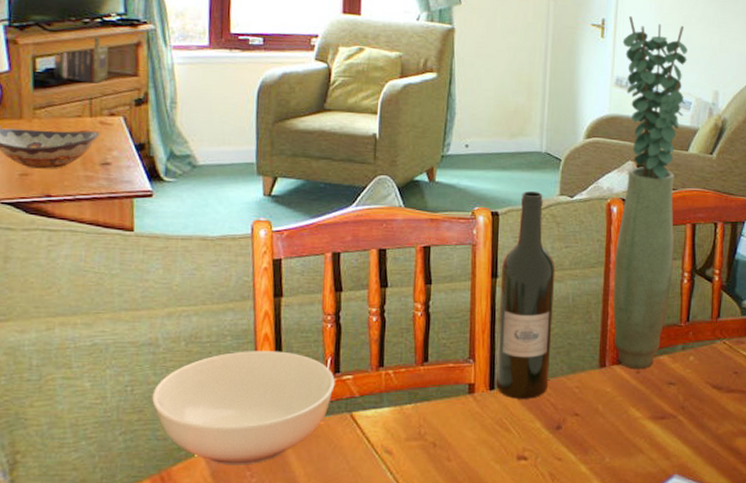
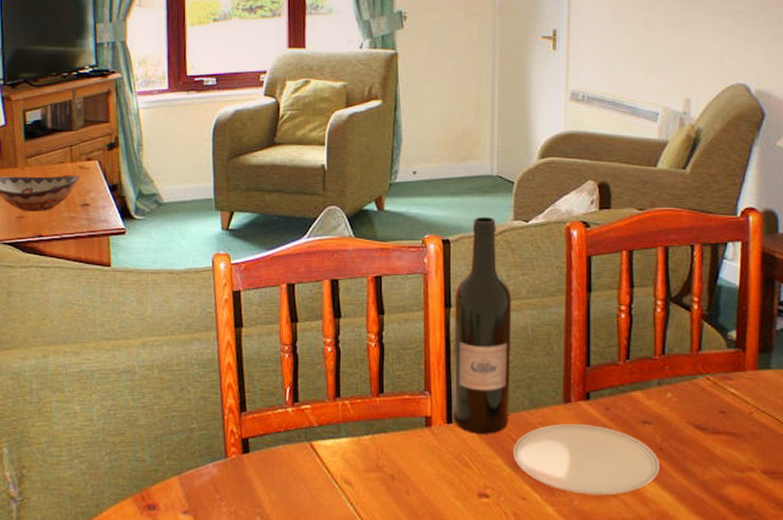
bowl: present [152,351,335,466] -> none [132,379,294,489]
plate: none [551,387,681,453] -> present [513,424,659,496]
vase: present [613,16,688,368] -> none [576,24,652,405]

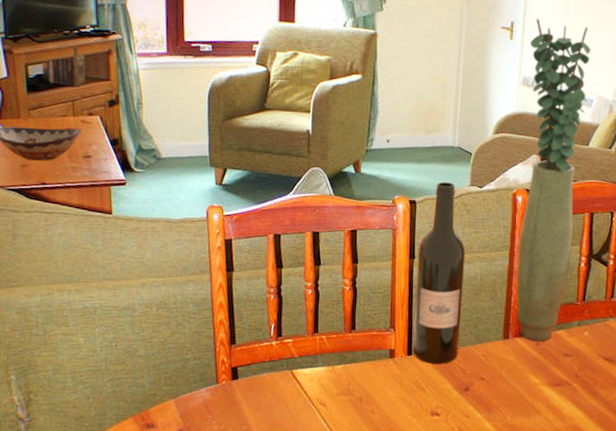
plate: present [513,424,659,496] -> none [460,356,575,414]
vase: none [576,24,652,405] -> present [516,19,591,341]

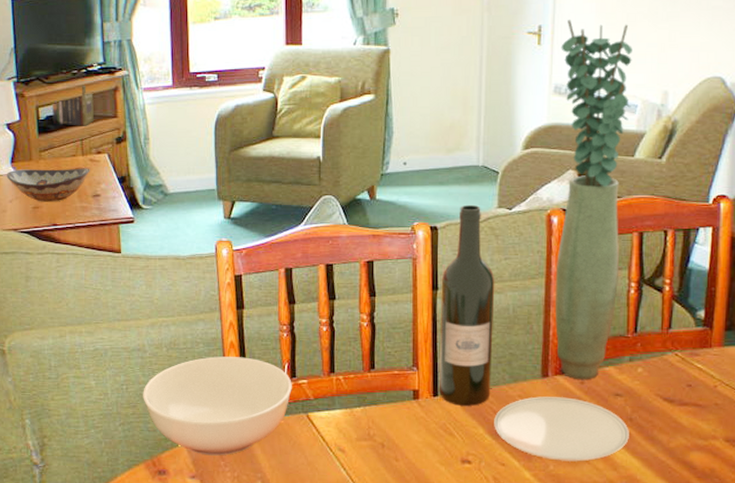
bowl: none [132,316,278,410] -> present [143,356,292,456]
plate: none [460,356,575,414] -> present [494,396,629,462]

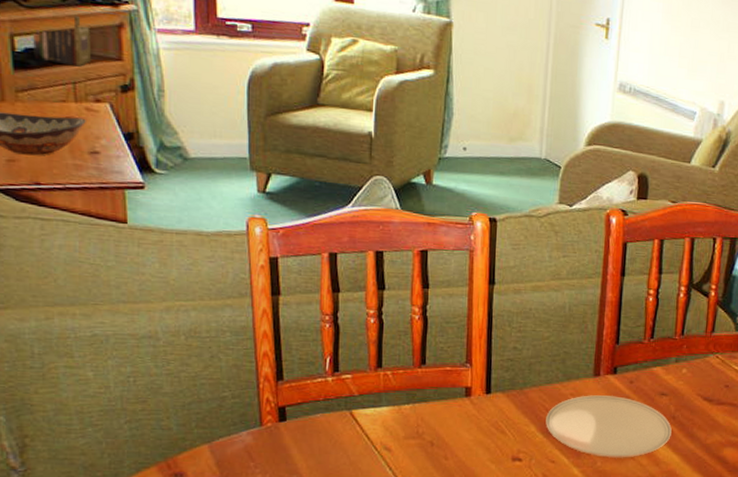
bowl: present [143,356,292,456] -> none [155,347,334,456]
wine bottle: present [439,204,495,406] -> none [492,197,553,404]
vase: present [554,20,632,379] -> none [608,17,695,379]

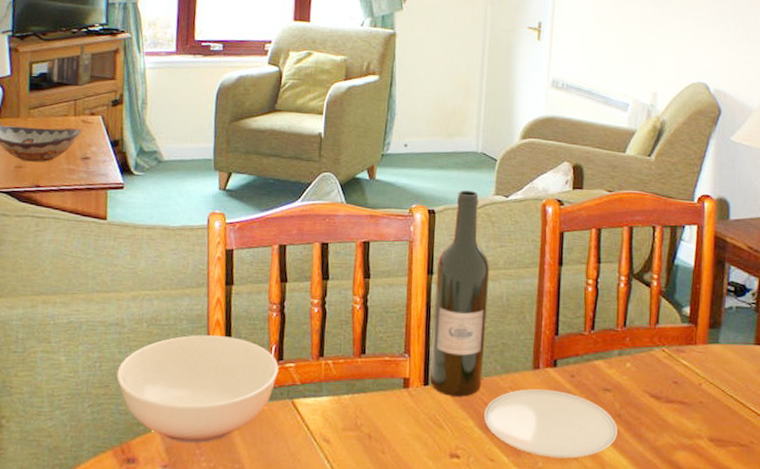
bowl: none [155,347,334,456] -> present [117,335,279,444]
wine bottle: none [492,197,553,404] -> present [430,189,490,397]

